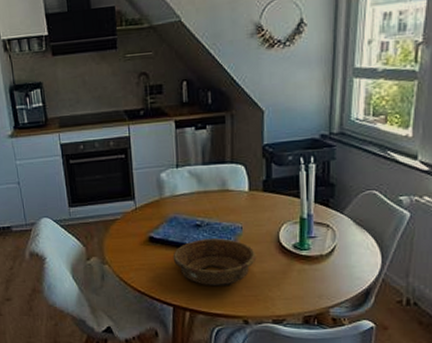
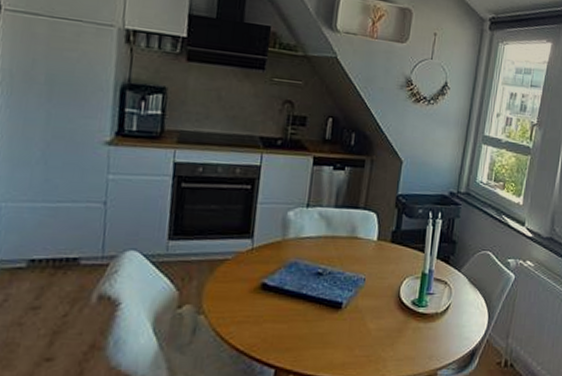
decorative bowl: present [172,238,257,286] -> none [284,289,375,345]

